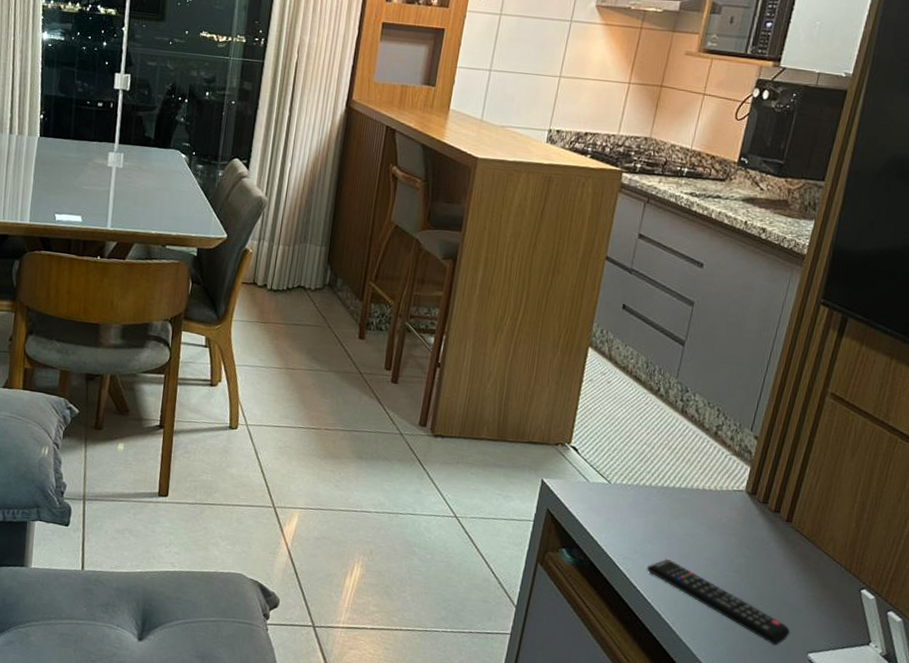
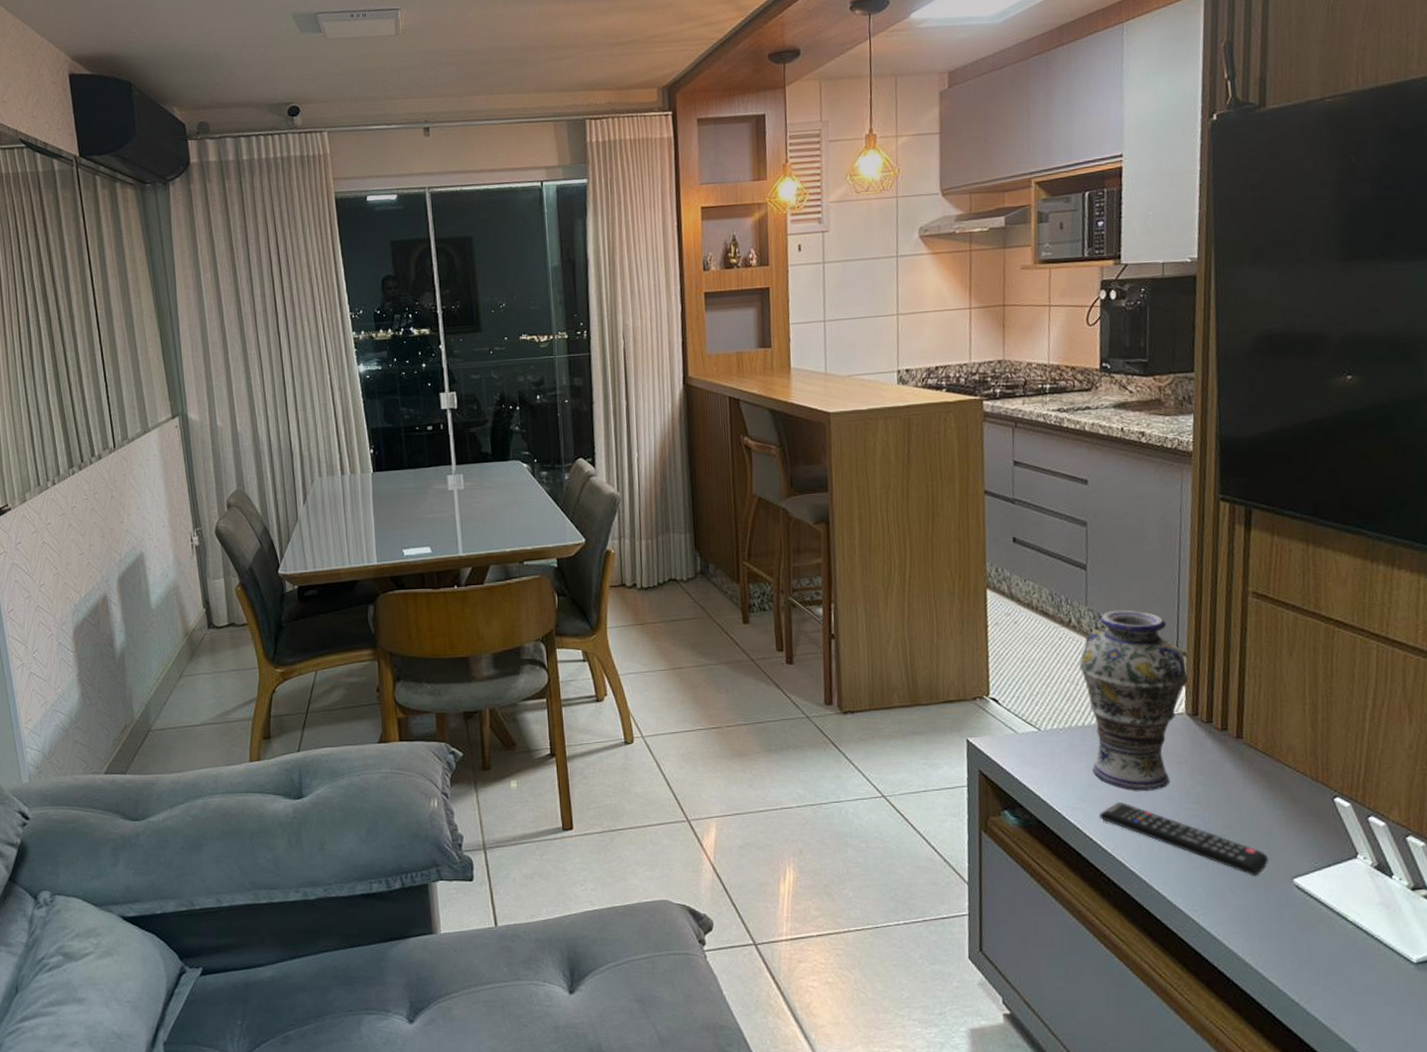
vase: none [649,387,756,555] -> present [1078,609,1189,791]

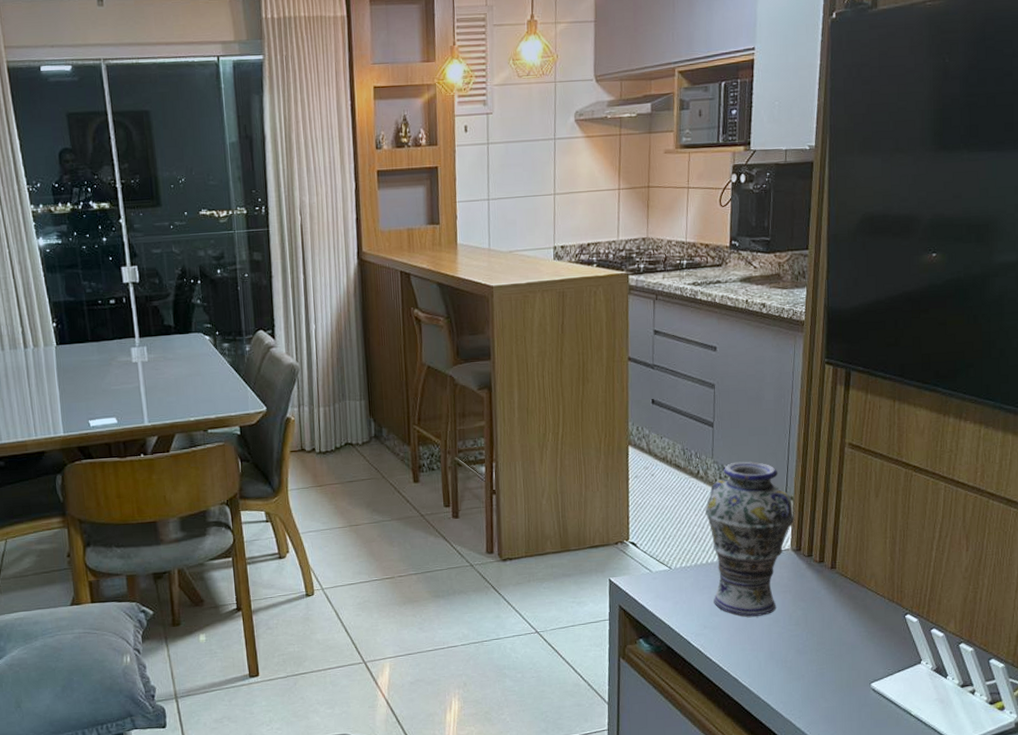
remote control: present [1098,801,1268,876] -> none [717,626,852,683]

